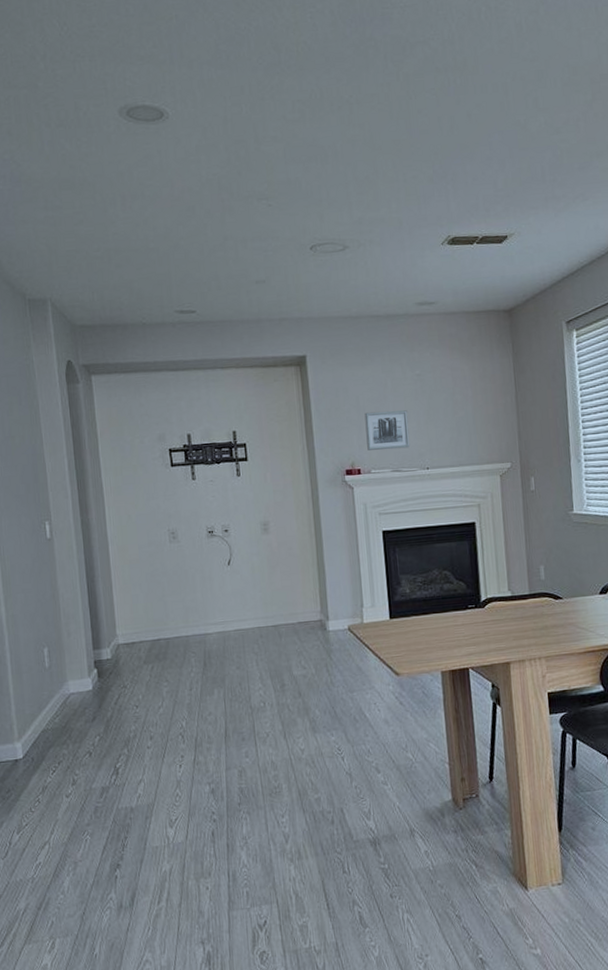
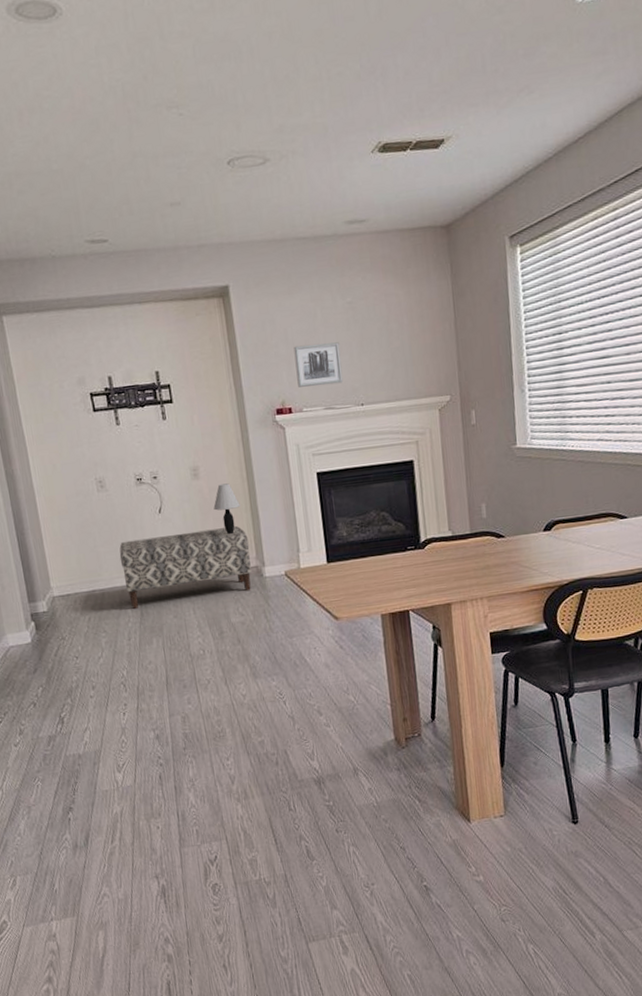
bench: none [186,580,315,660] -> present [119,526,252,610]
table lamp: none [281,538,307,589] -> present [213,483,240,535]

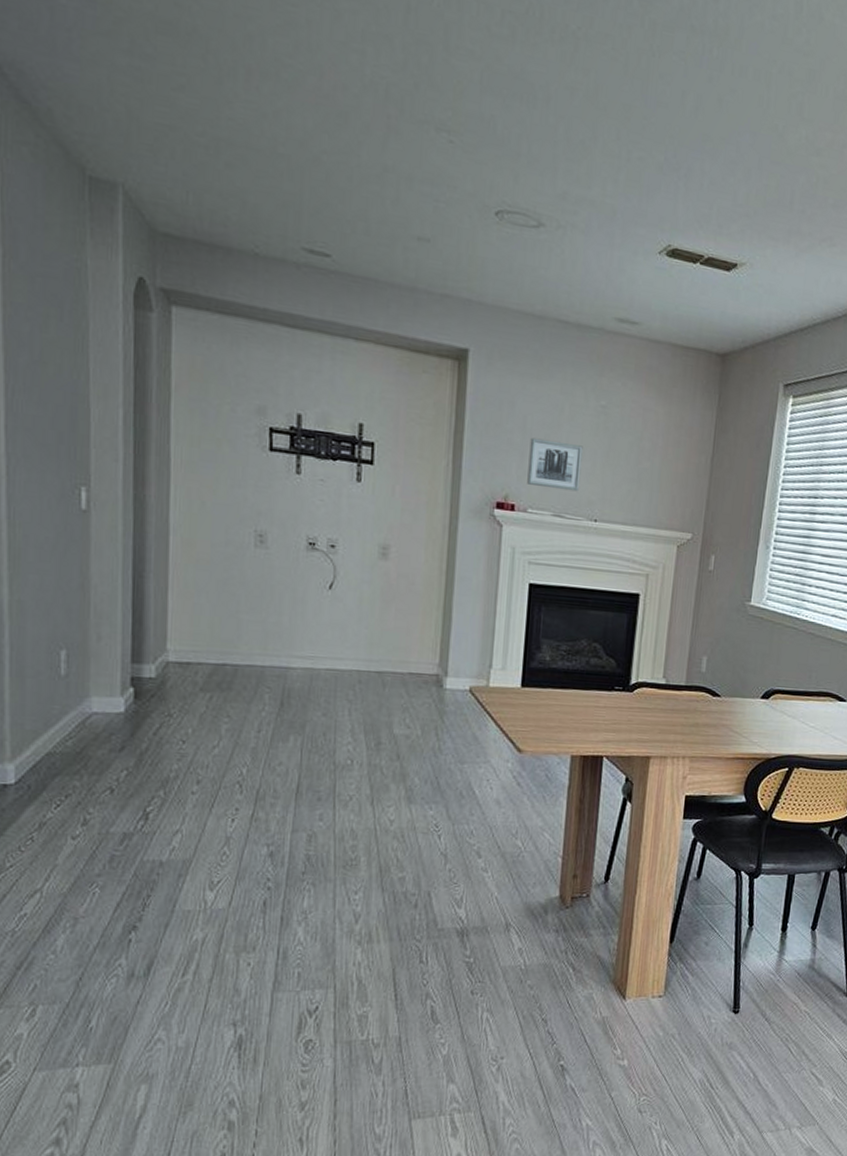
bench: present [119,526,252,610] -> none [267,613,434,702]
table lamp: present [213,483,240,535] -> none [398,571,432,633]

